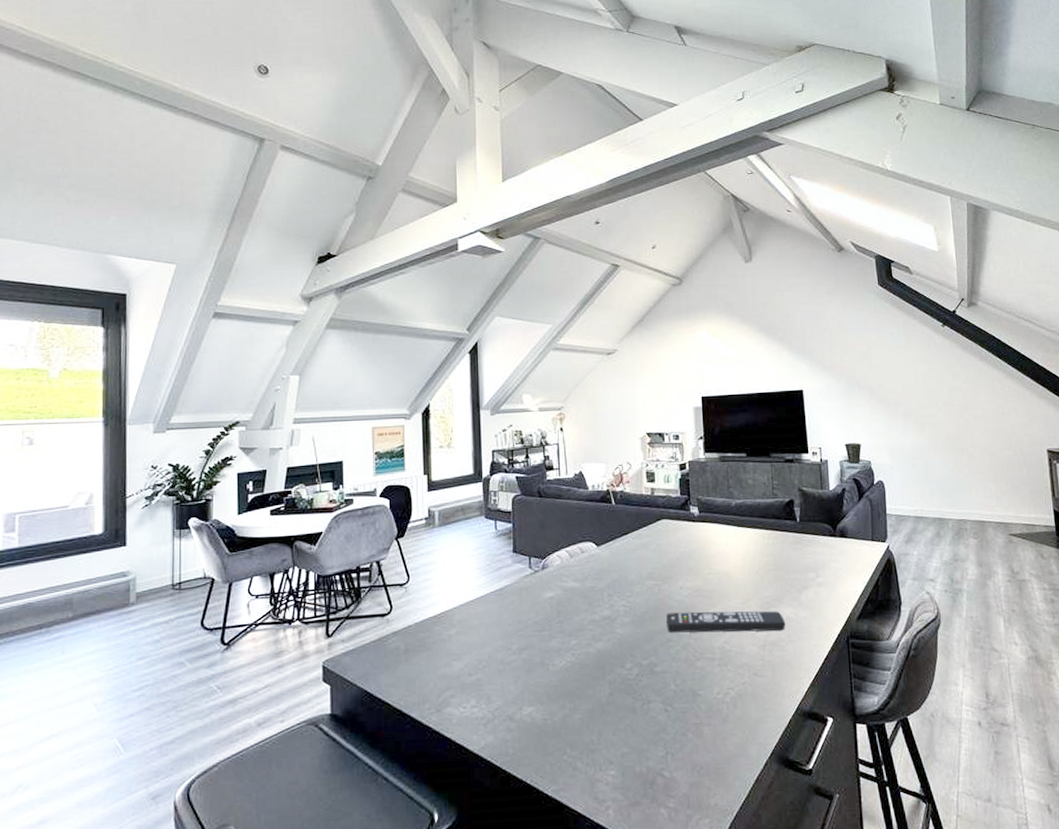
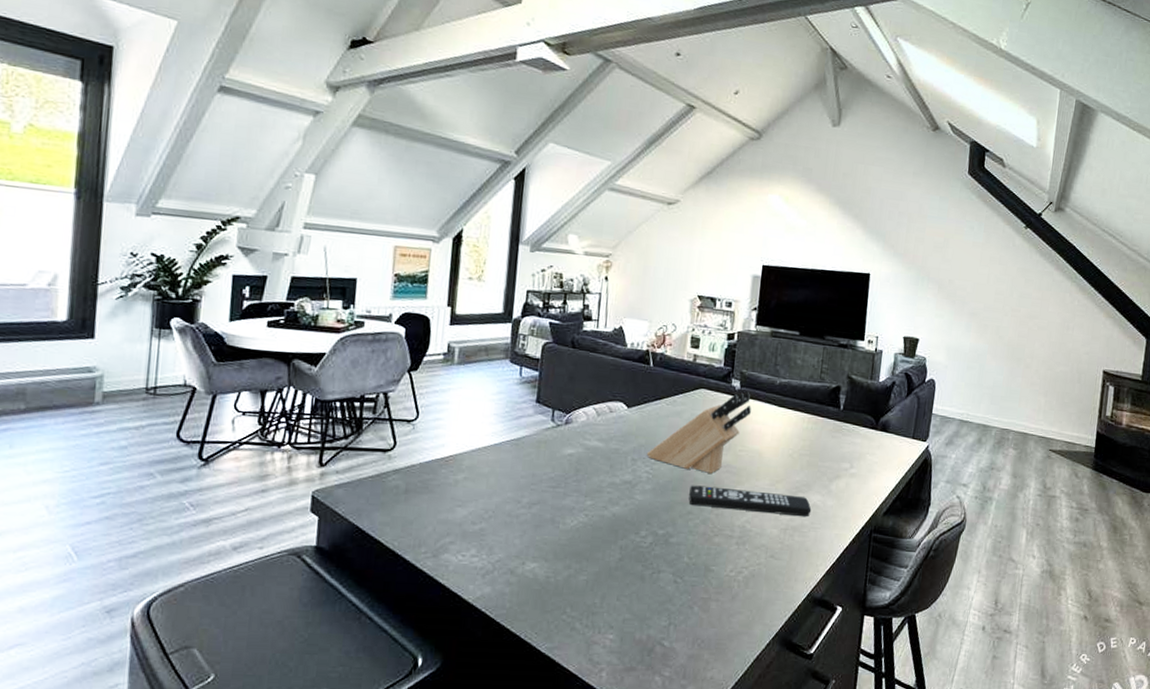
knife block: none [620,516,713,599] -> present [646,391,751,473]

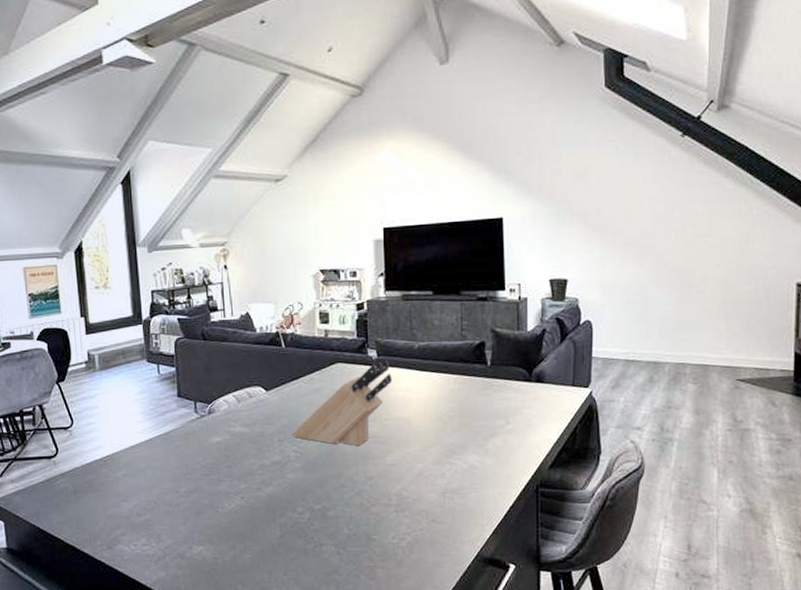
remote control: present [689,485,812,518] -> none [340,458,470,479]

